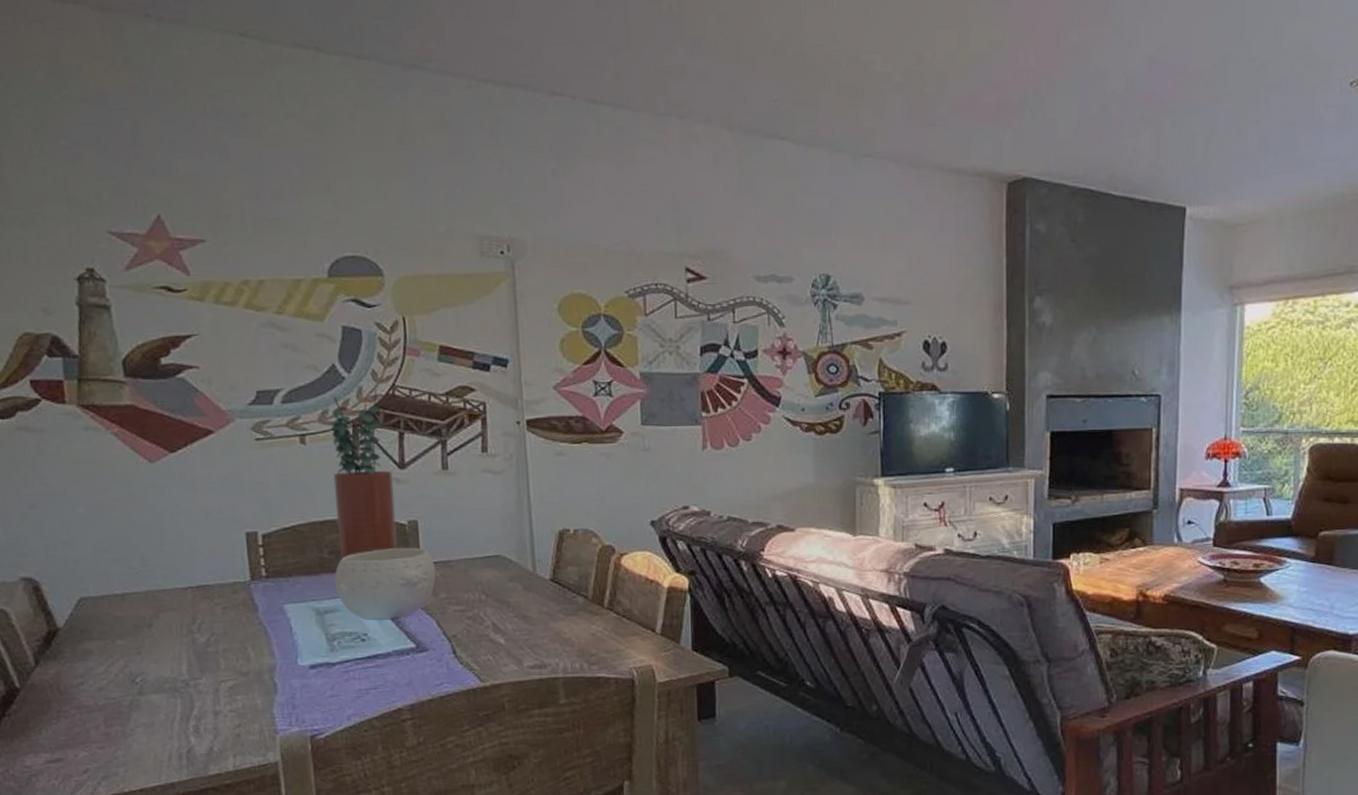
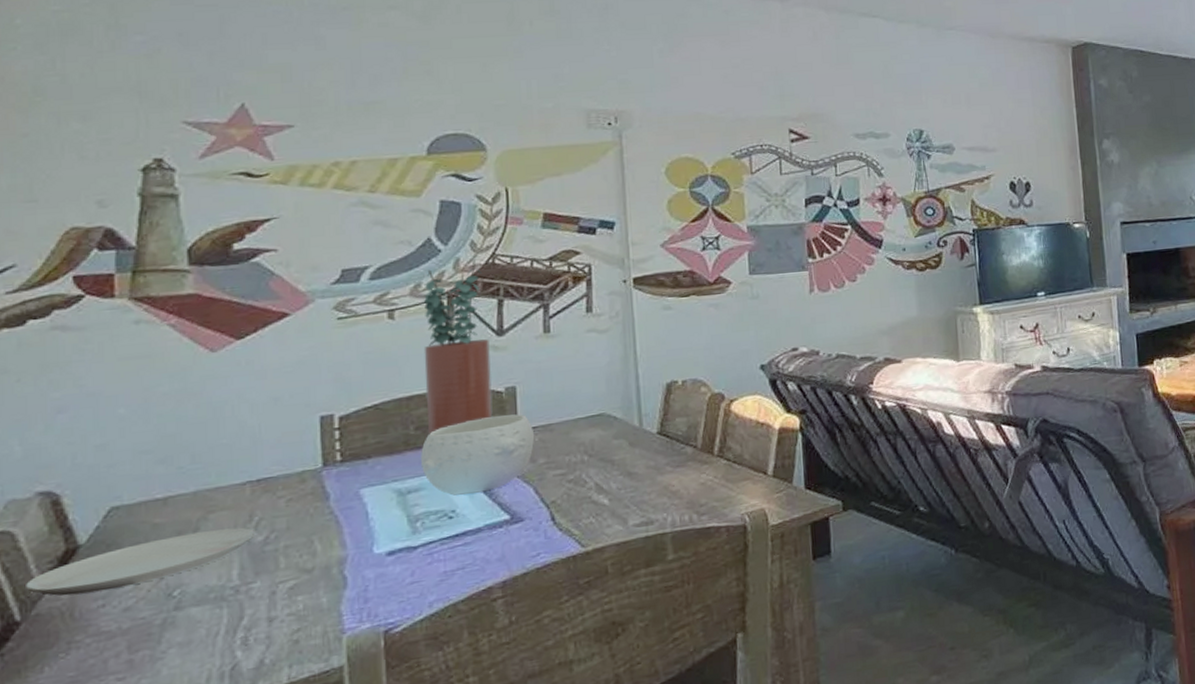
plate: none [20,628,200,671] -> present [26,527,257,596]

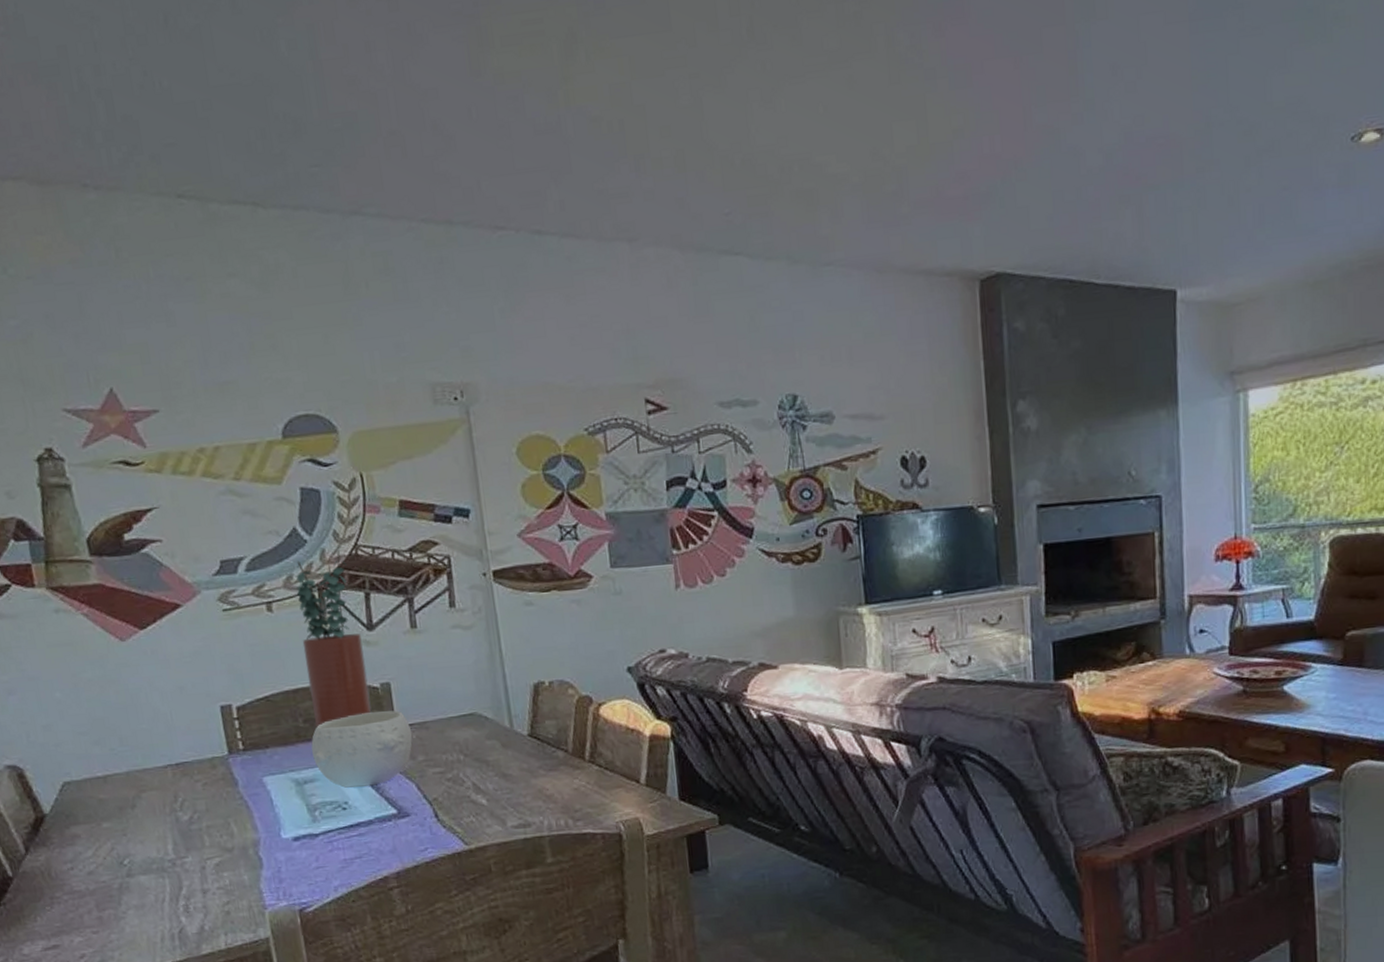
plate: present [26,527,257,596] -> none [11,807,183,858]

